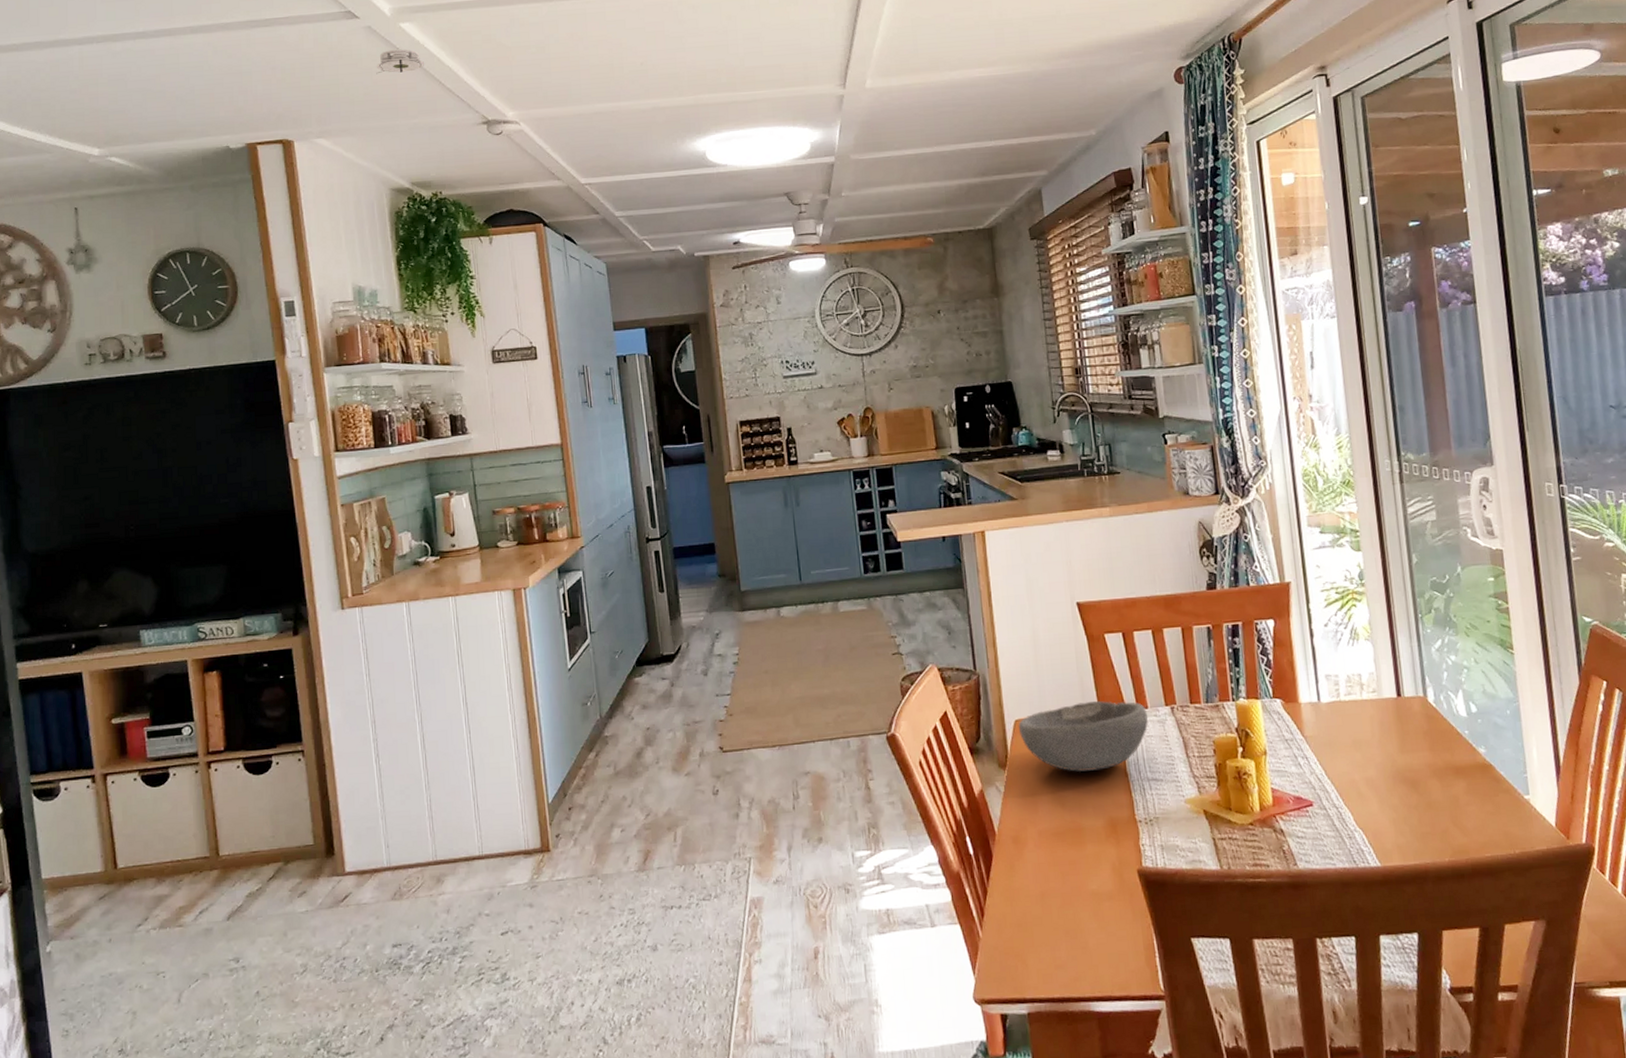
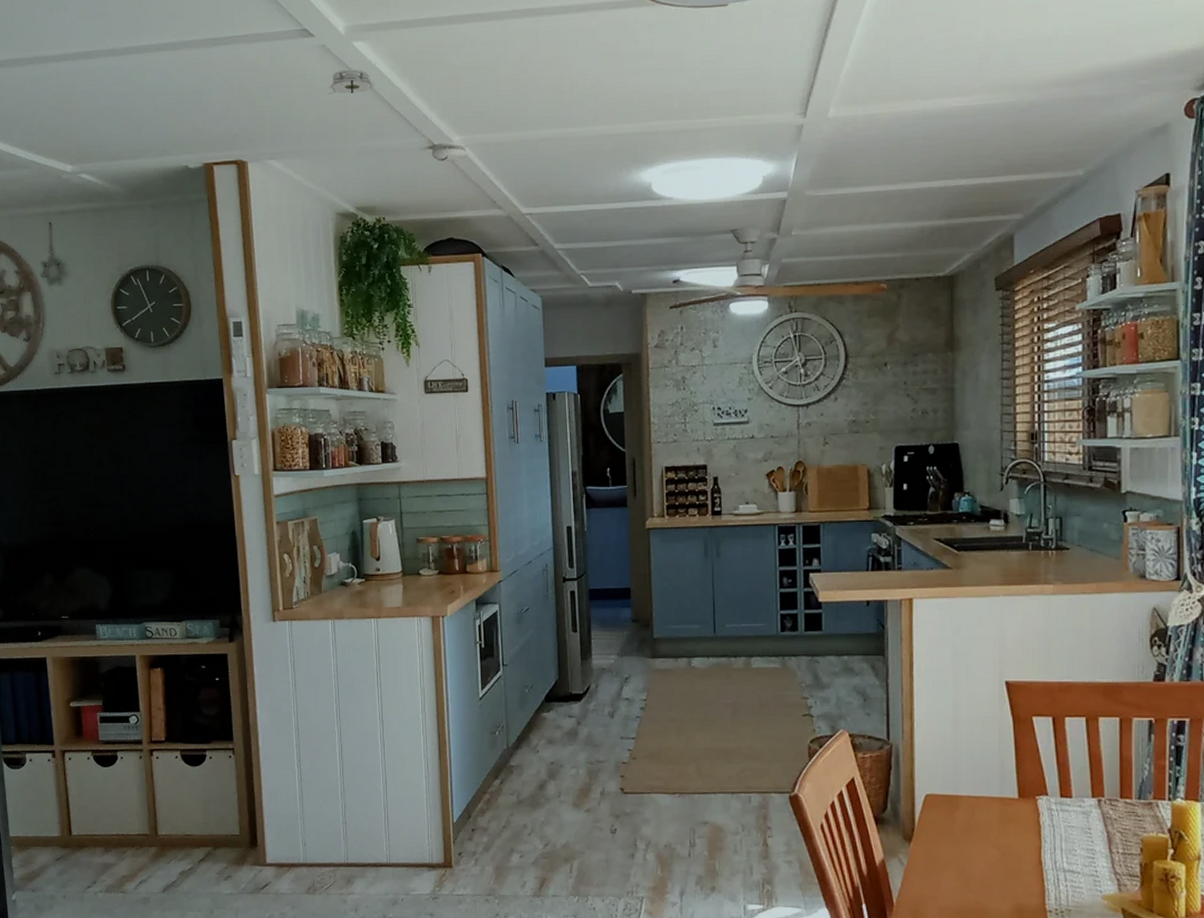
bowl: present [1018,701,1148,772] -> none [928,784,1070,855]

